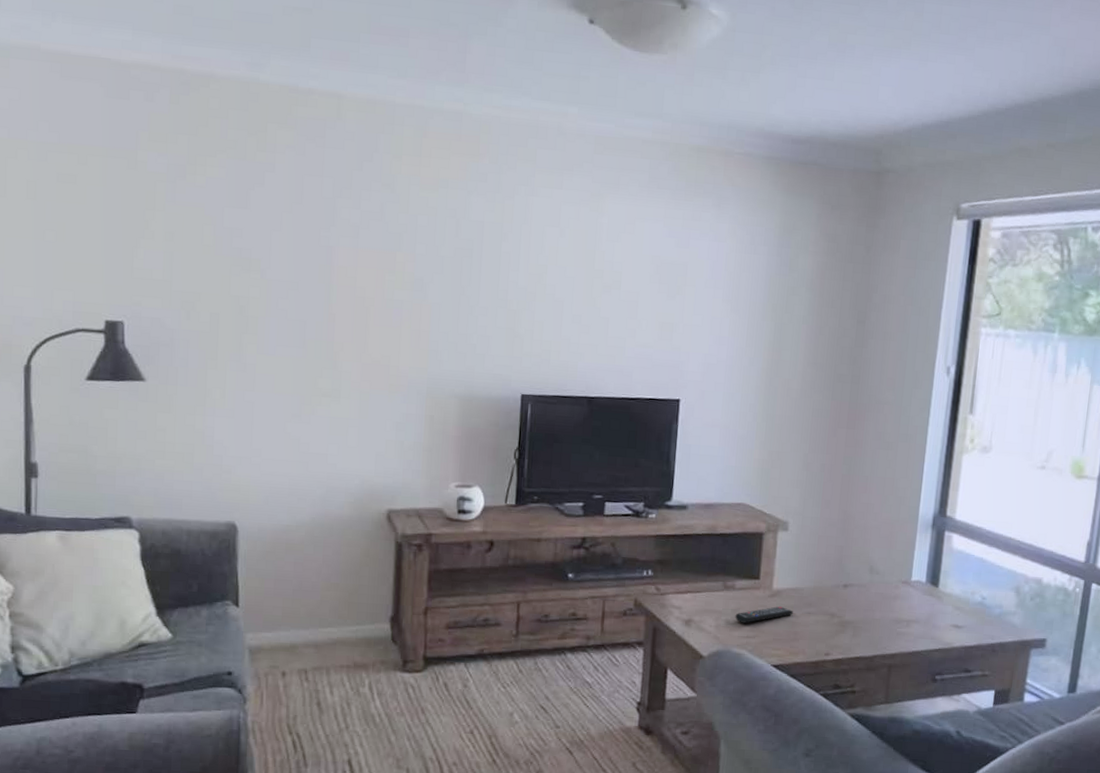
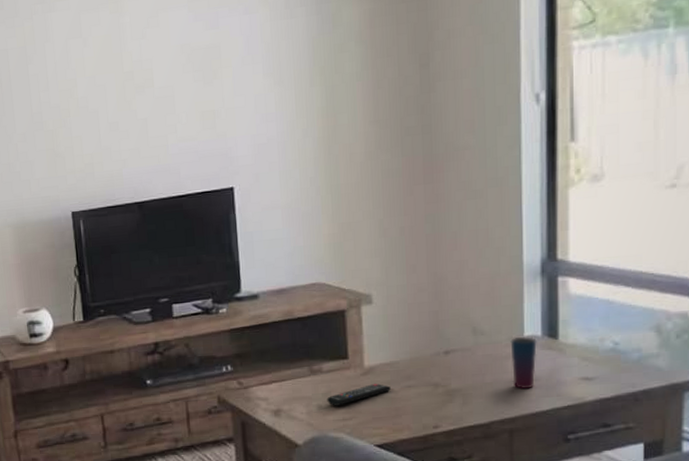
cup: none [897,581,921,629] -> present [510,337,537,389]

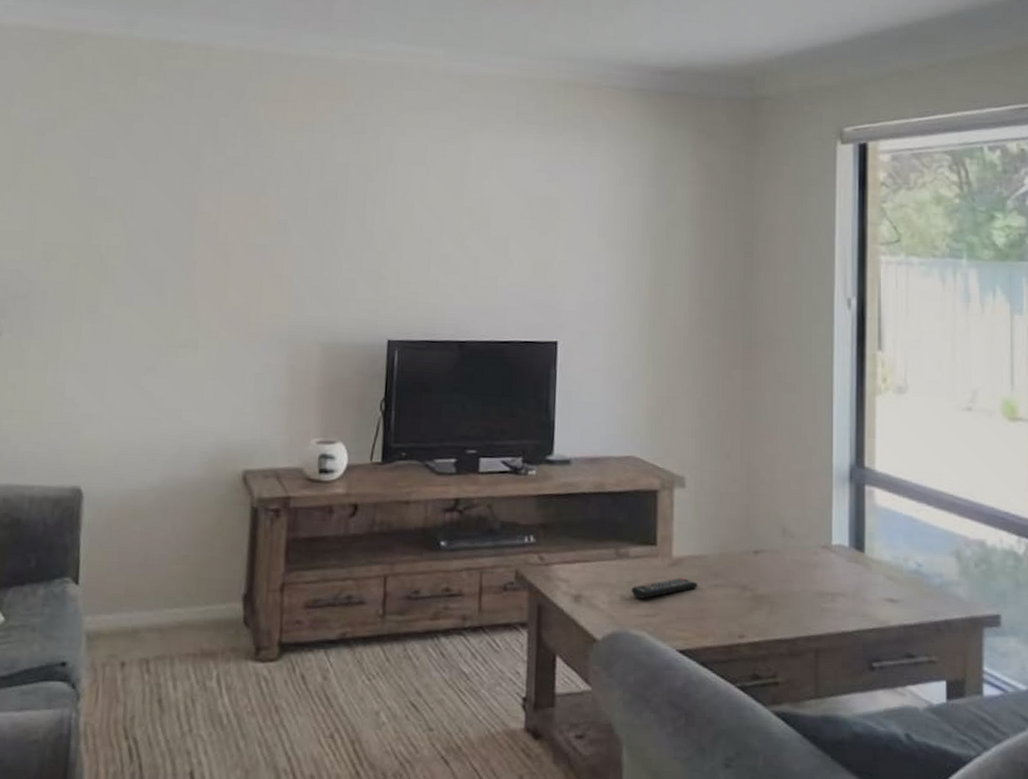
cup: present [510,337,537,389] -> none [818,545,844,604]

